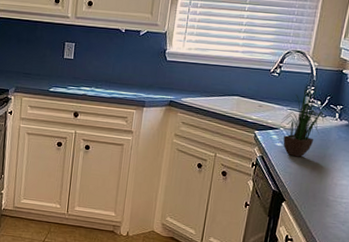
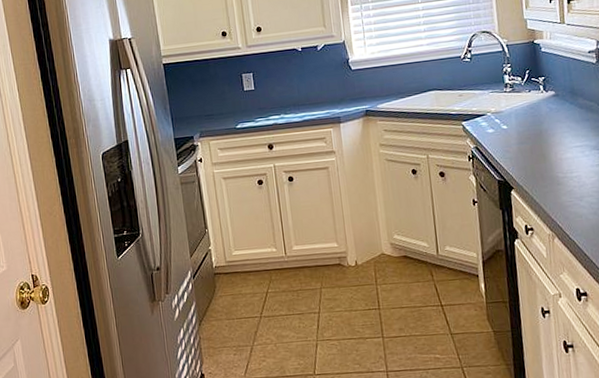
potted plant: present [280,74,329,157] -> none [485,52,535,140]

